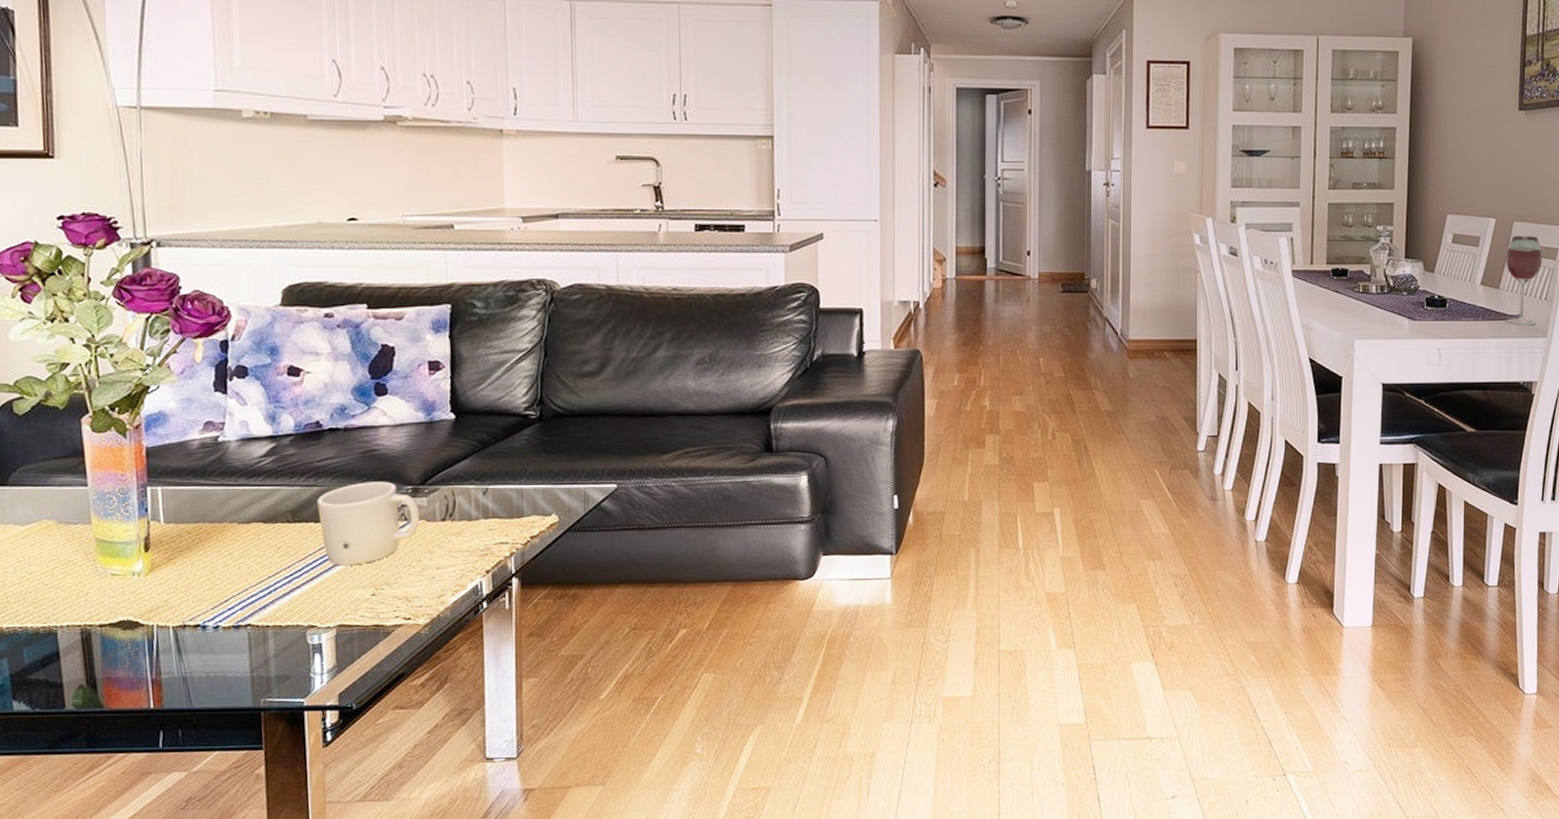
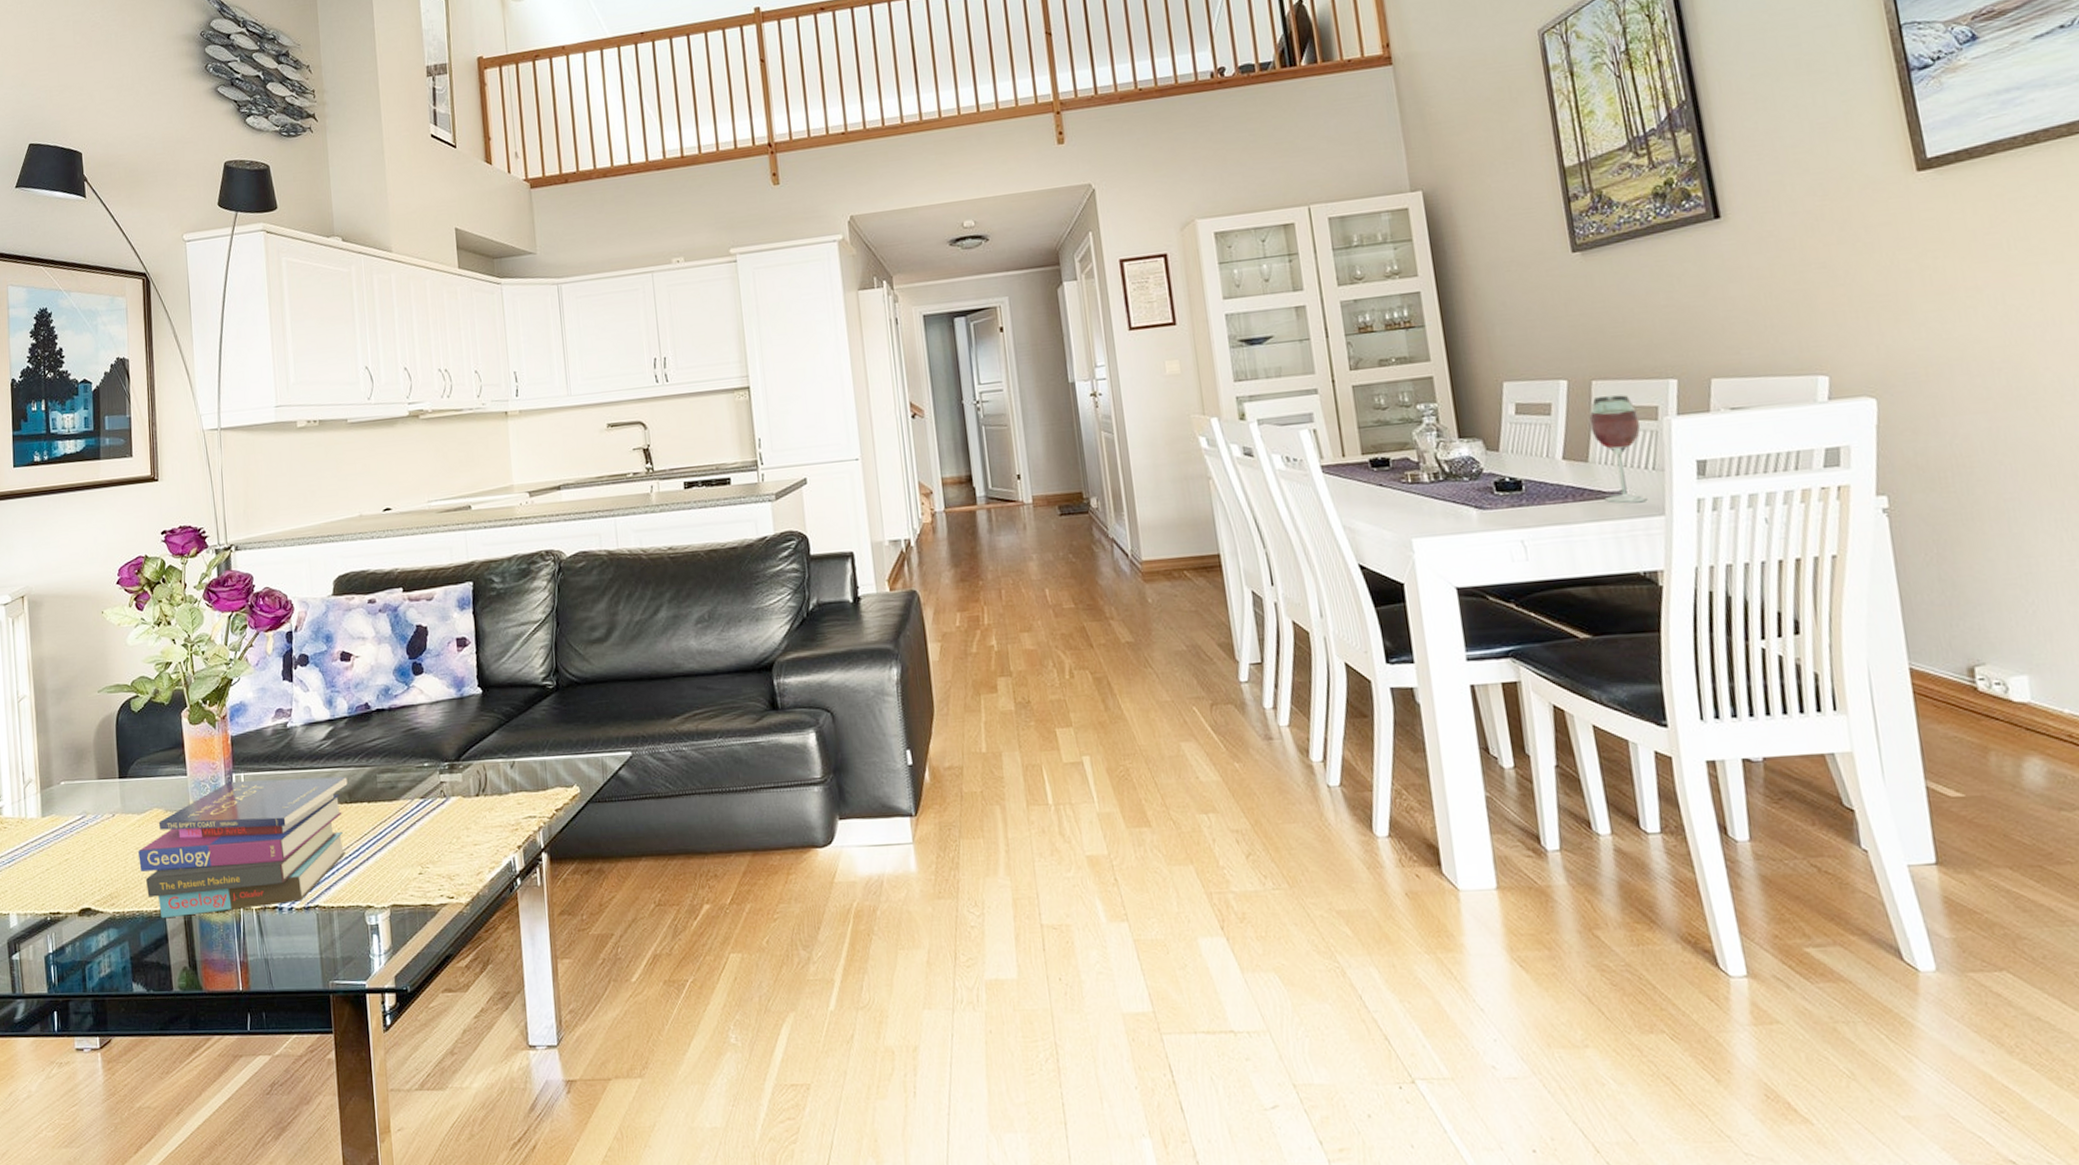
books: none [21,494,291,635] -> present [138,776,348,919]
mug: present [317,481,420,566] -> none [369,758,457,845]

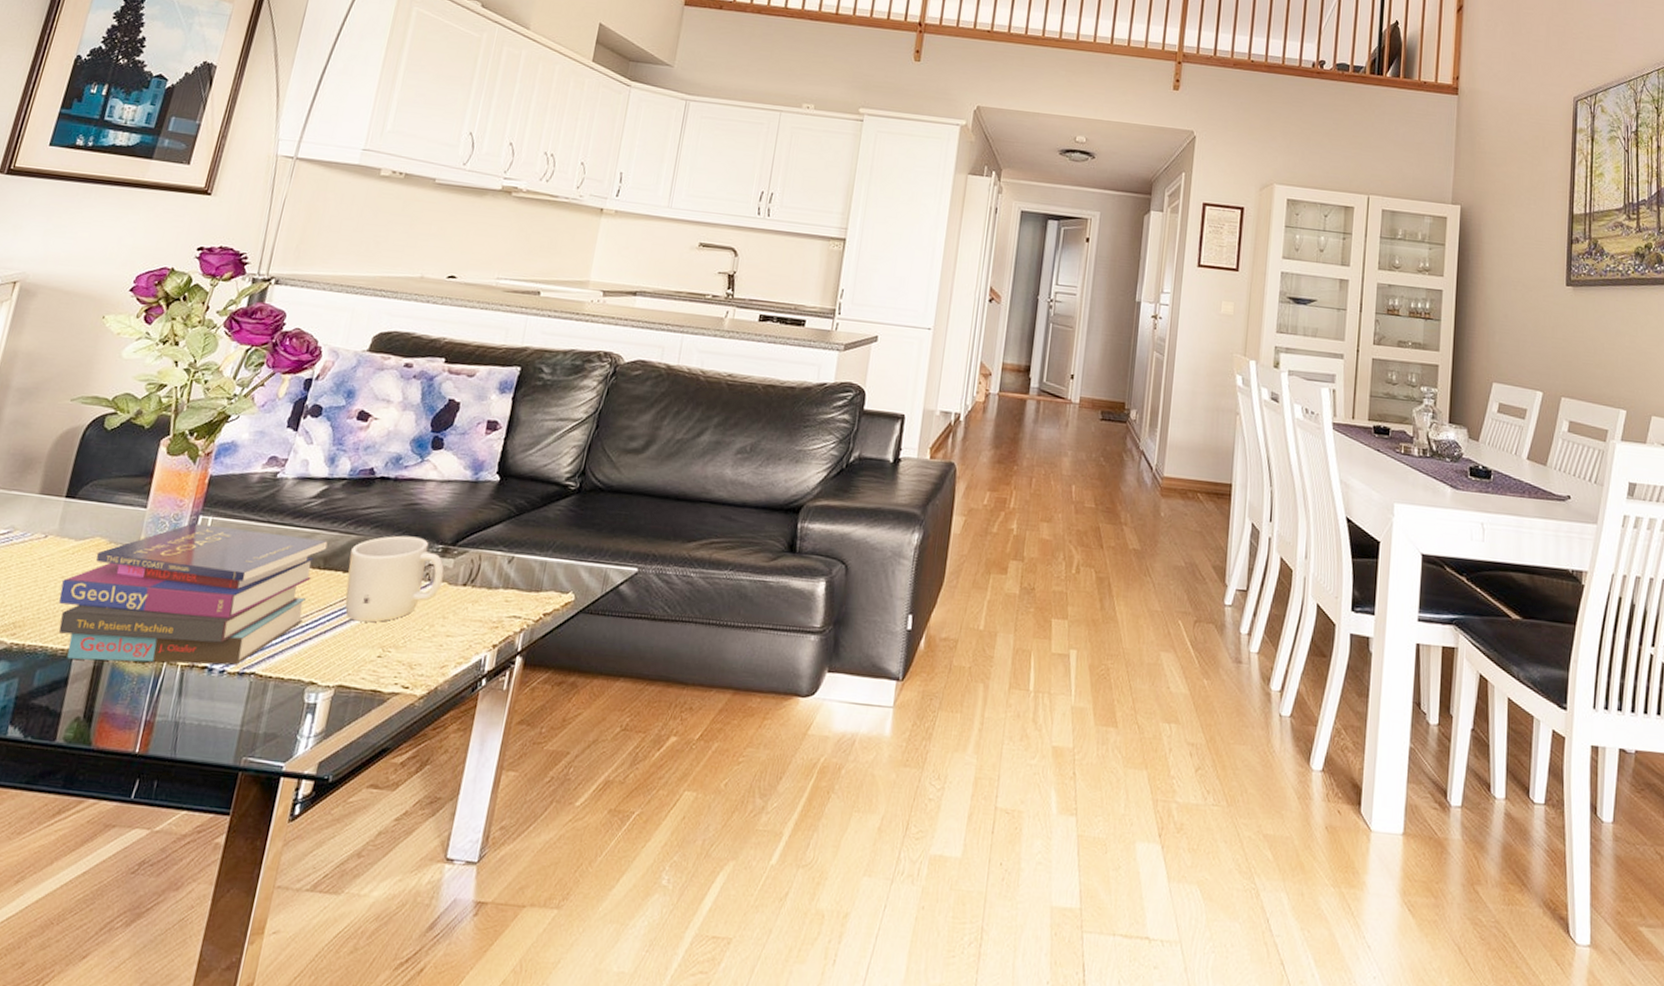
mug: none [369,758,457,845] -> present [345,535,445,623]
wineglass: present [1589,394,1648,504] -> none [1553,412,1592,509]

